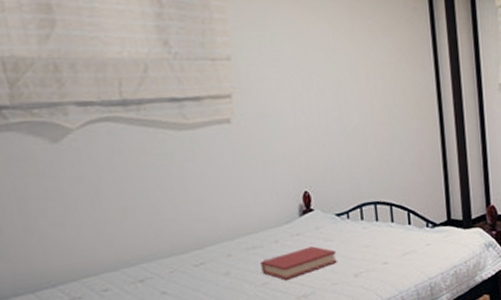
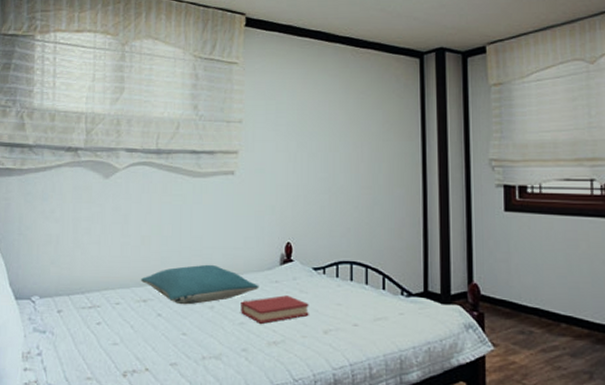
pillow: none [130,227,280,278] -> present [140,264,259,305]

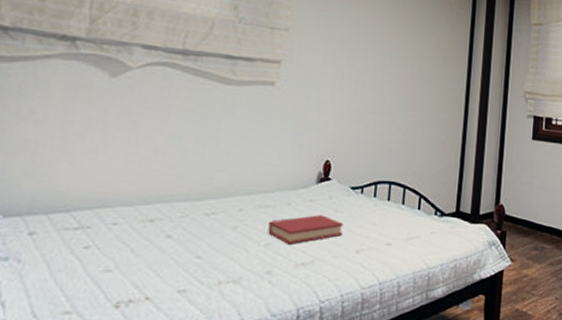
pillow: present [140,264,259,305] -> none [148,180,292,225]

